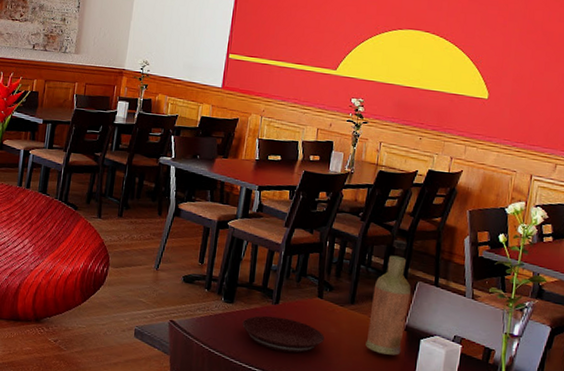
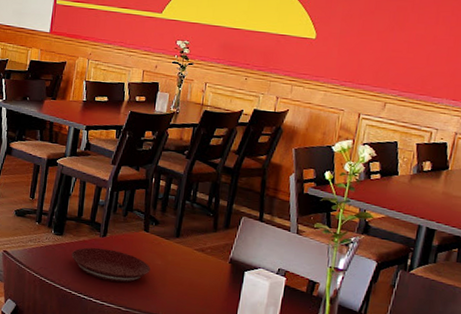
bottle: present [365,239,412,356] -> none [190,176,236,286]

